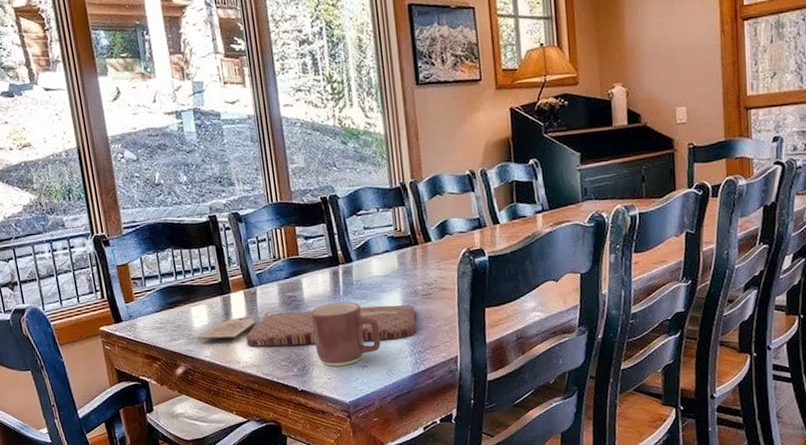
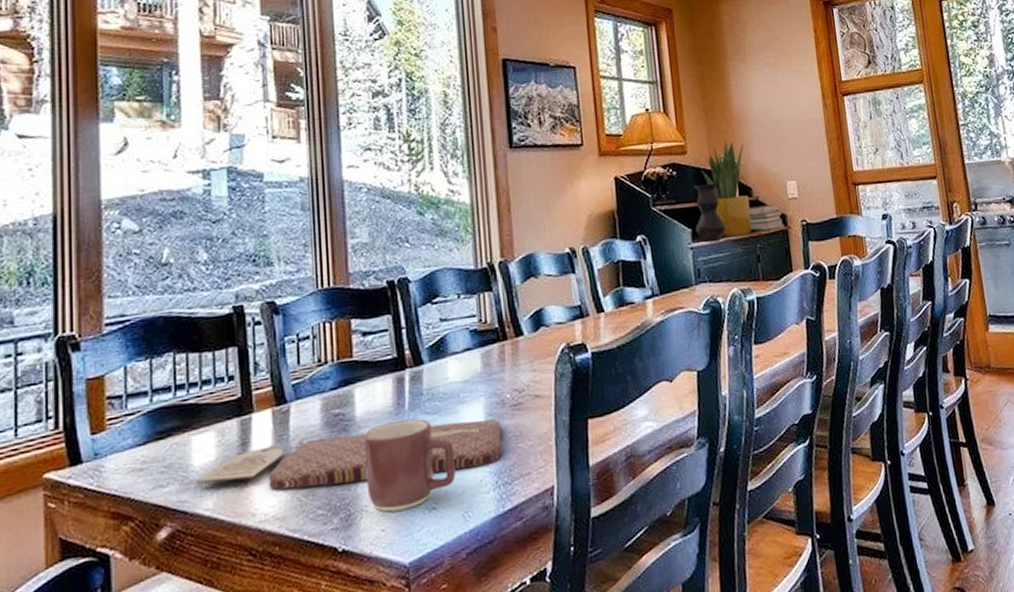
vase: none [584,111,613,165] -> present [694,184,726,243]
planter: none [592,69,639,161] -> present [701,139,752,238]
books: none [636,129,671,155] -> present [749,204,785,232]

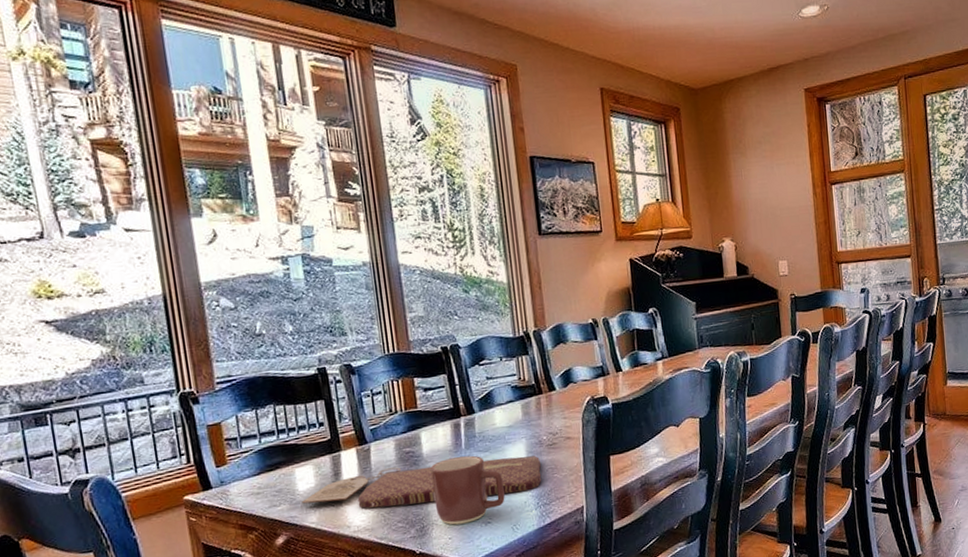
vase: present [694,184,726,243] -> none [698,263,725,314]
planter: present [701,139,752,238] -> none [704,225,748,310]
books: present [749,204,785,232] -> none [745,280,776,304]

